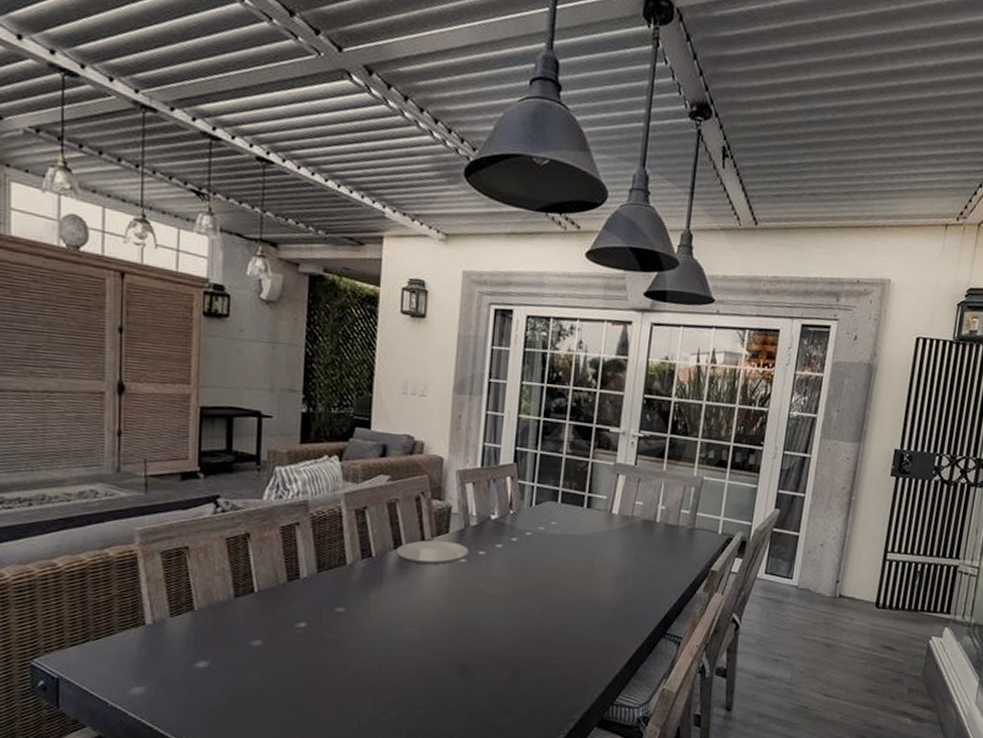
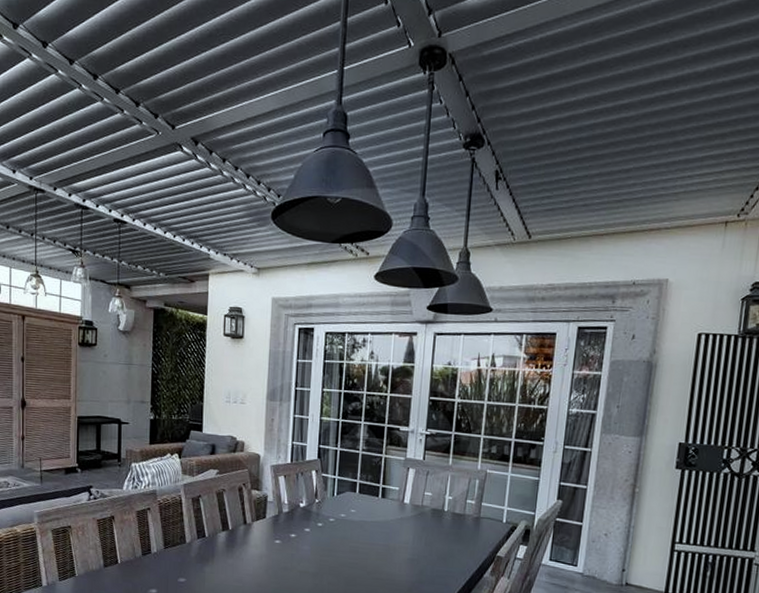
plate: present [397,540,469,565] -> none [225,524,283,545]

